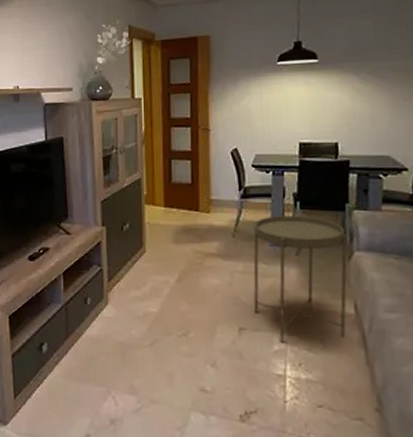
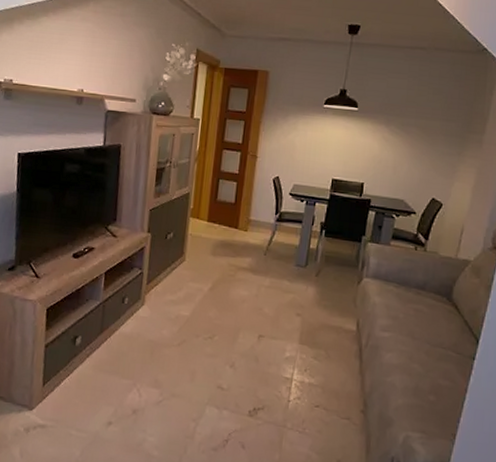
side table: present [253,215,348,343] -> none [274,240,360,351]

